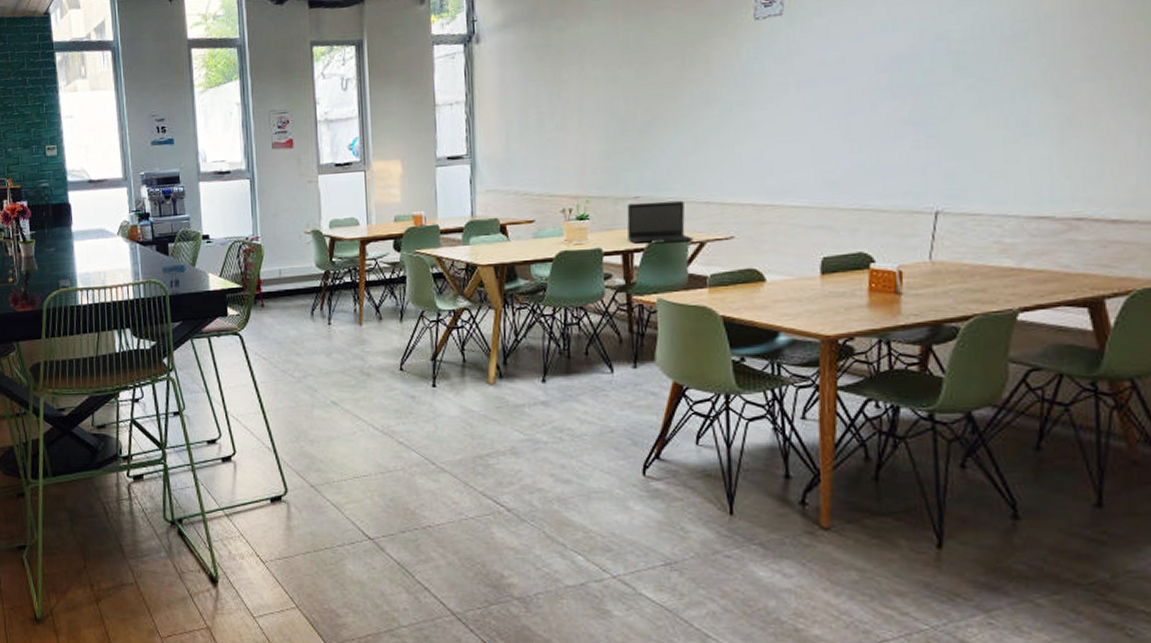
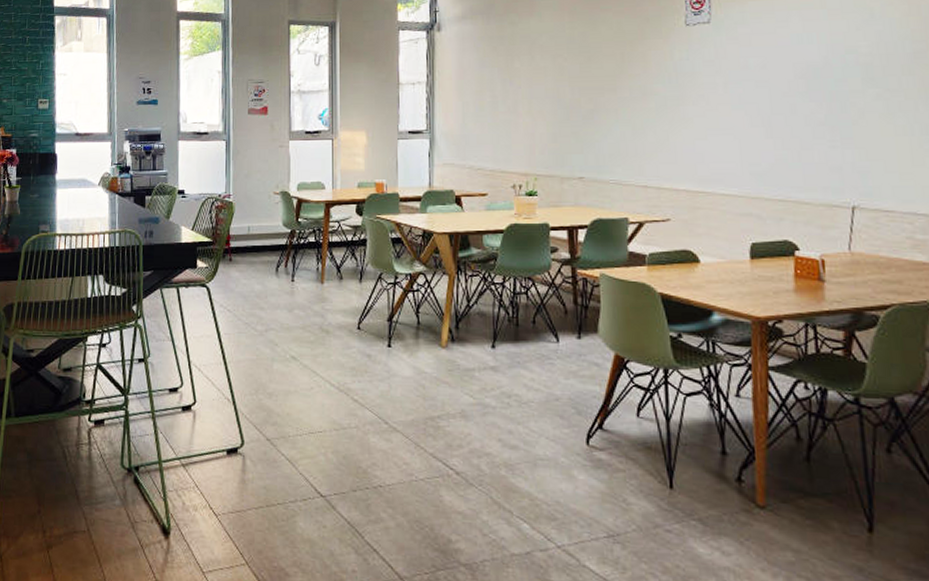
laptop: present [627,200,693,244] -> none [572,183,632,222]

